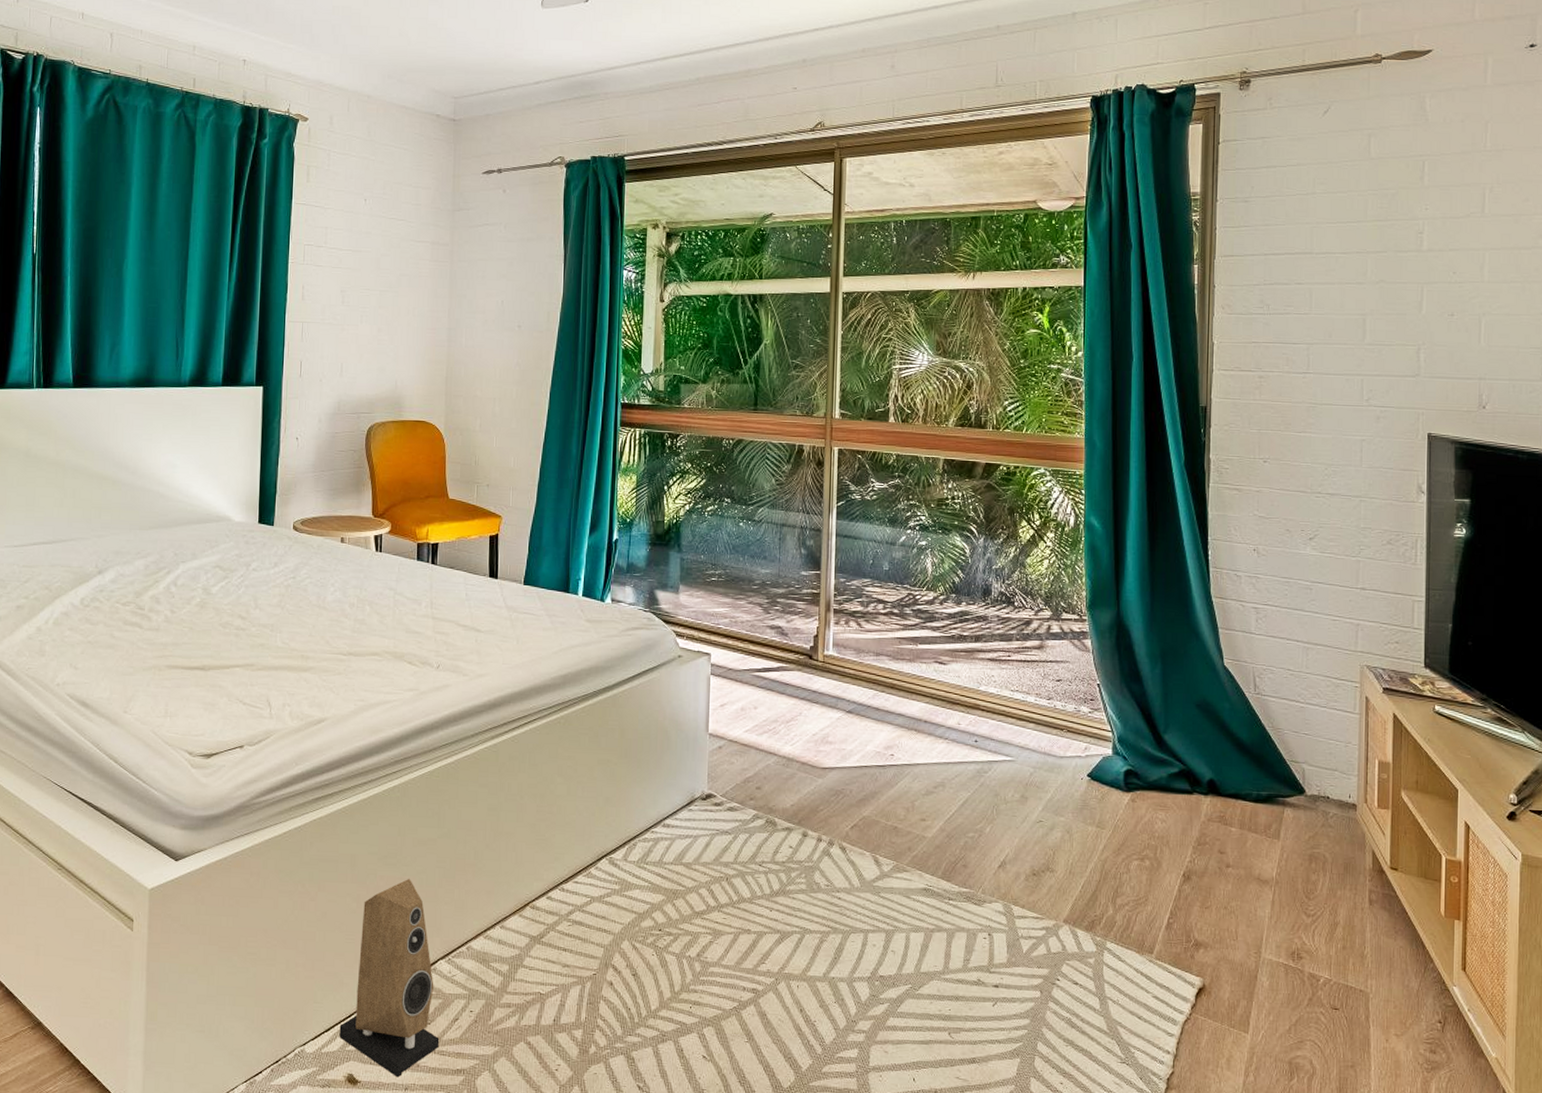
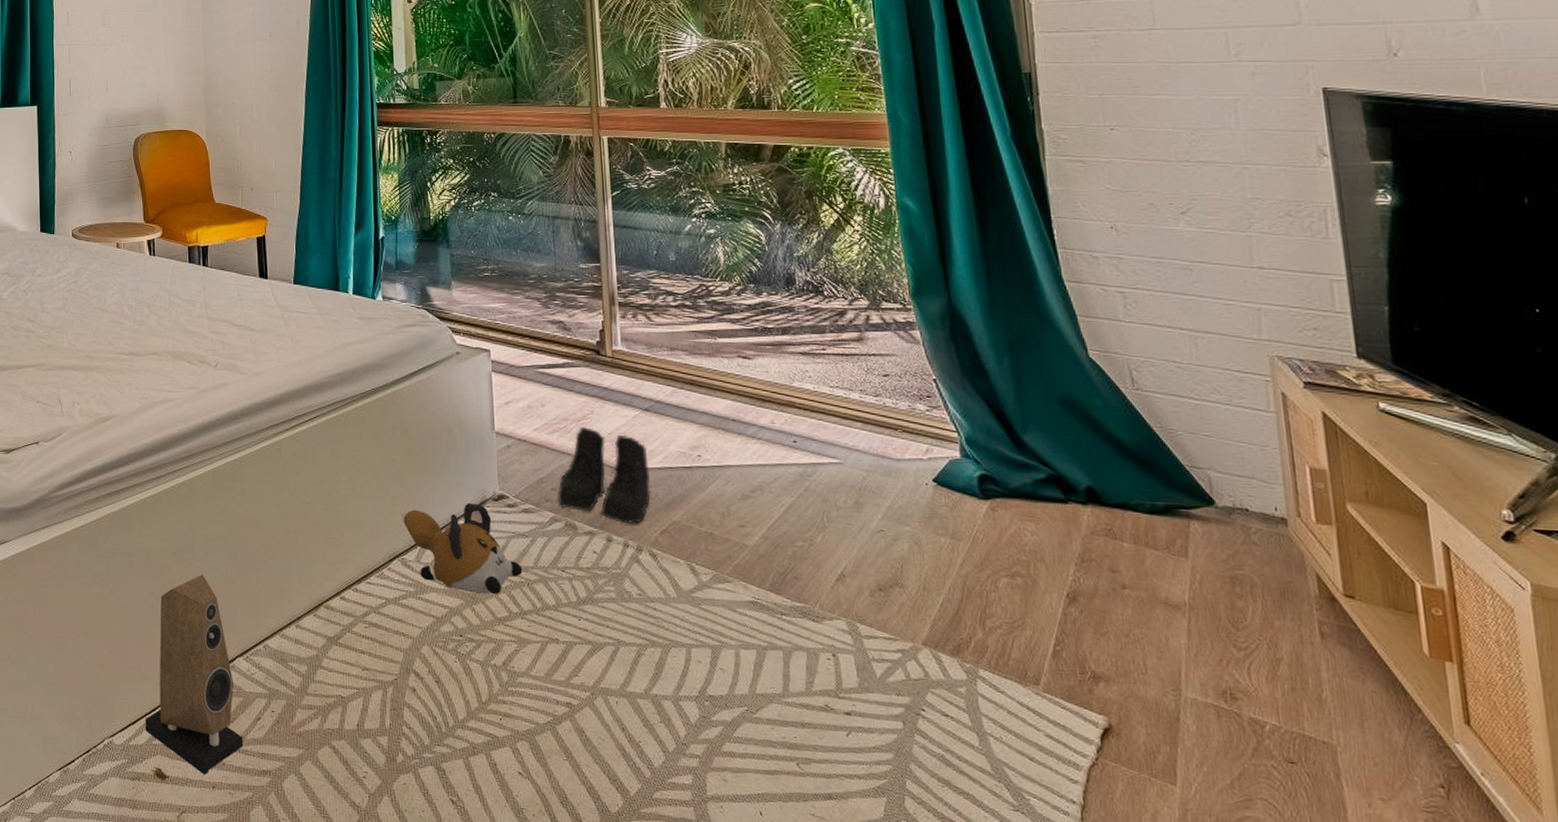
plush toy: none [613,802,723,890] -> present [402,502,523,595]
boots: none [760,728,848,820] -> present [557,427,651,525]

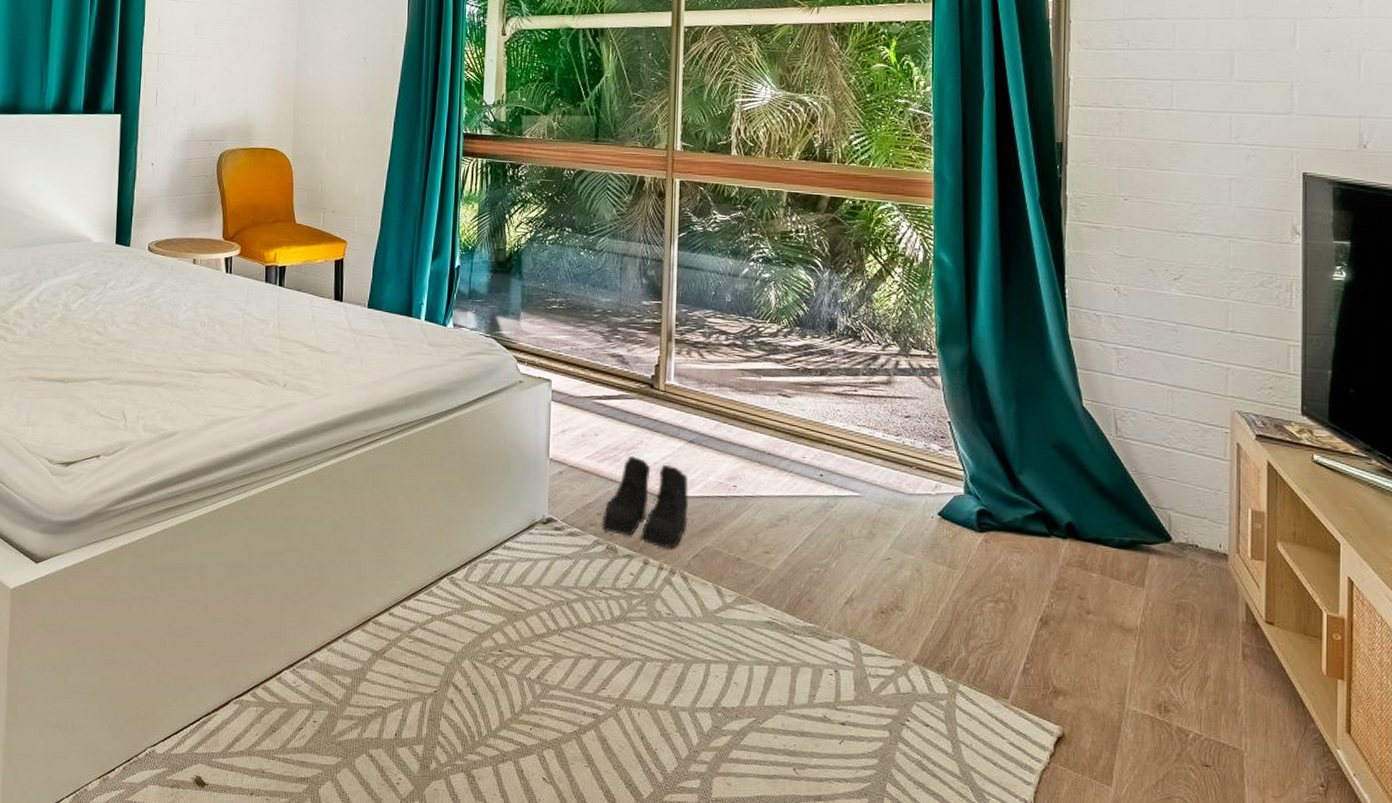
speaker: present [145,574,244,775] -> none [188,589,284,783]
plush toy: present [402,502,523,595] -> none [454,525,564,613]

